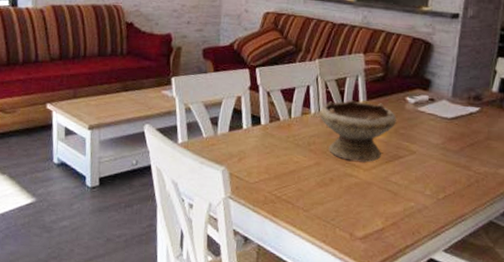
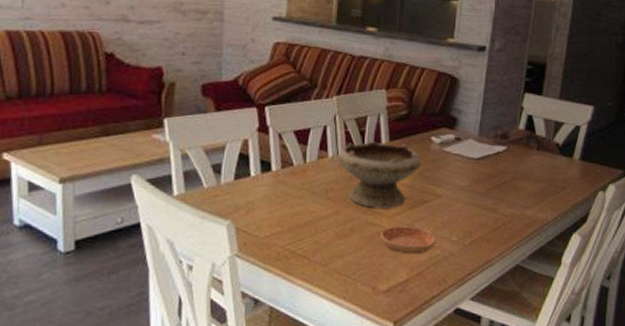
saucer: none [358,178,412,206] -> present [381,226,438,254]

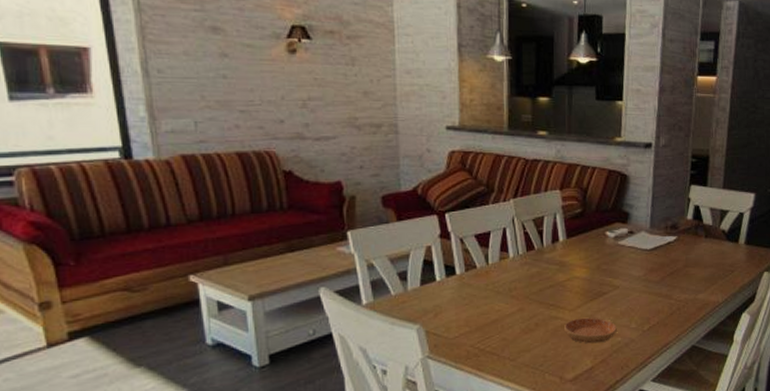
bowl: present [338,141,421,208] -> none [519,239,598,302]

